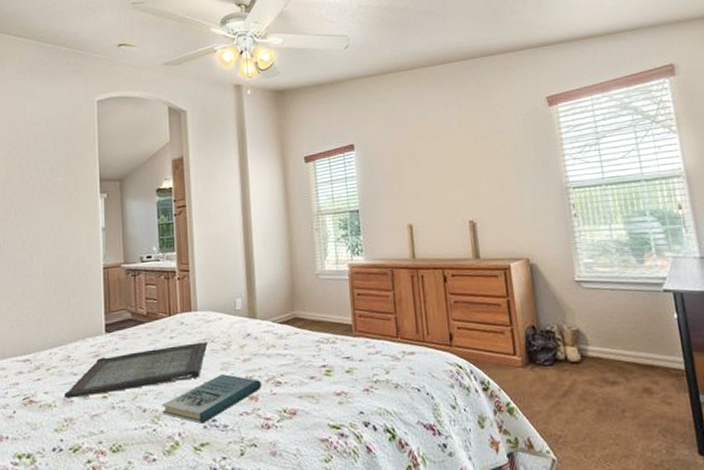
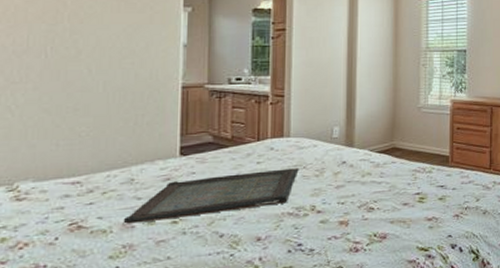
book: present [161,374,261,424] -> none [241,200,353,248]

